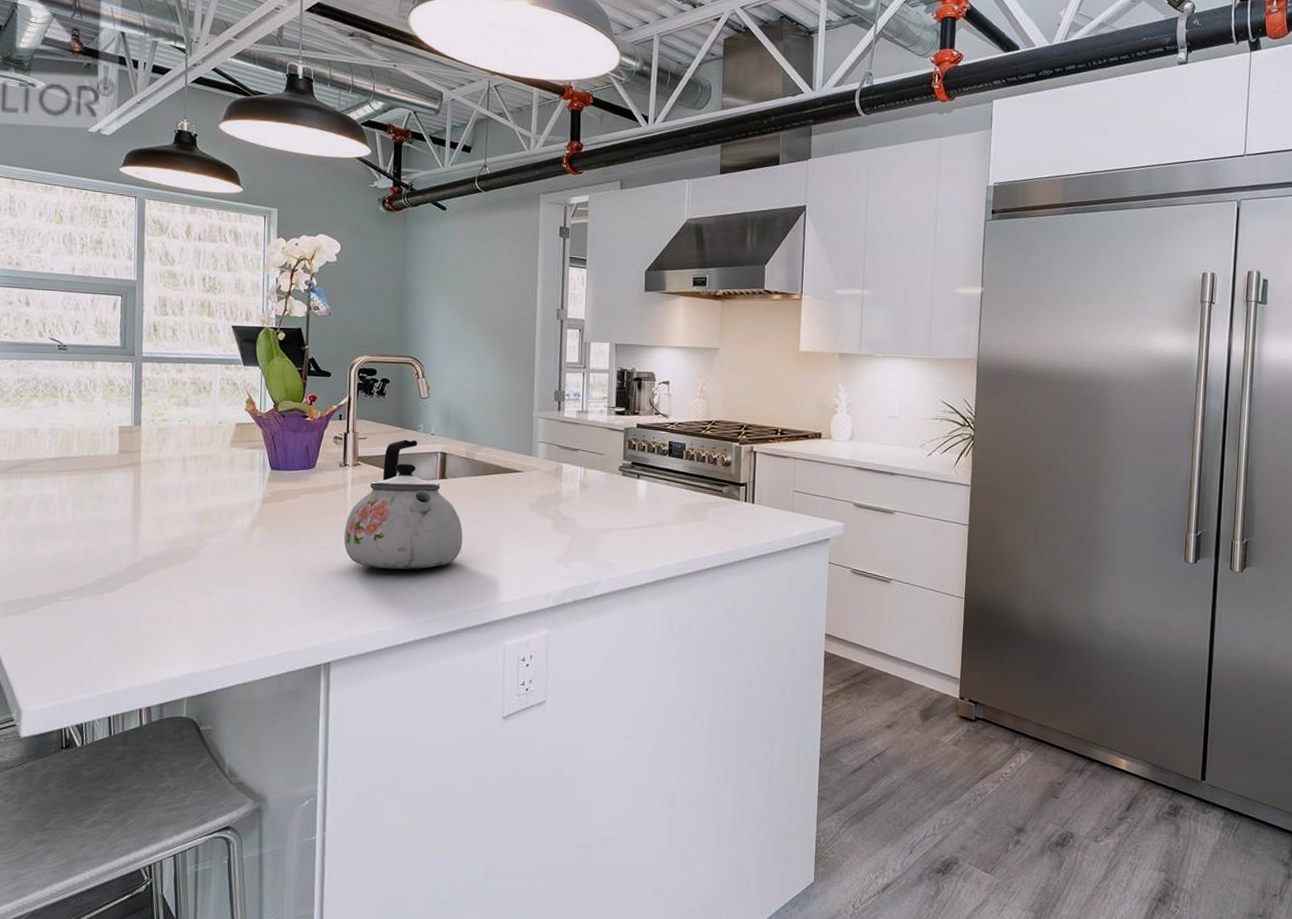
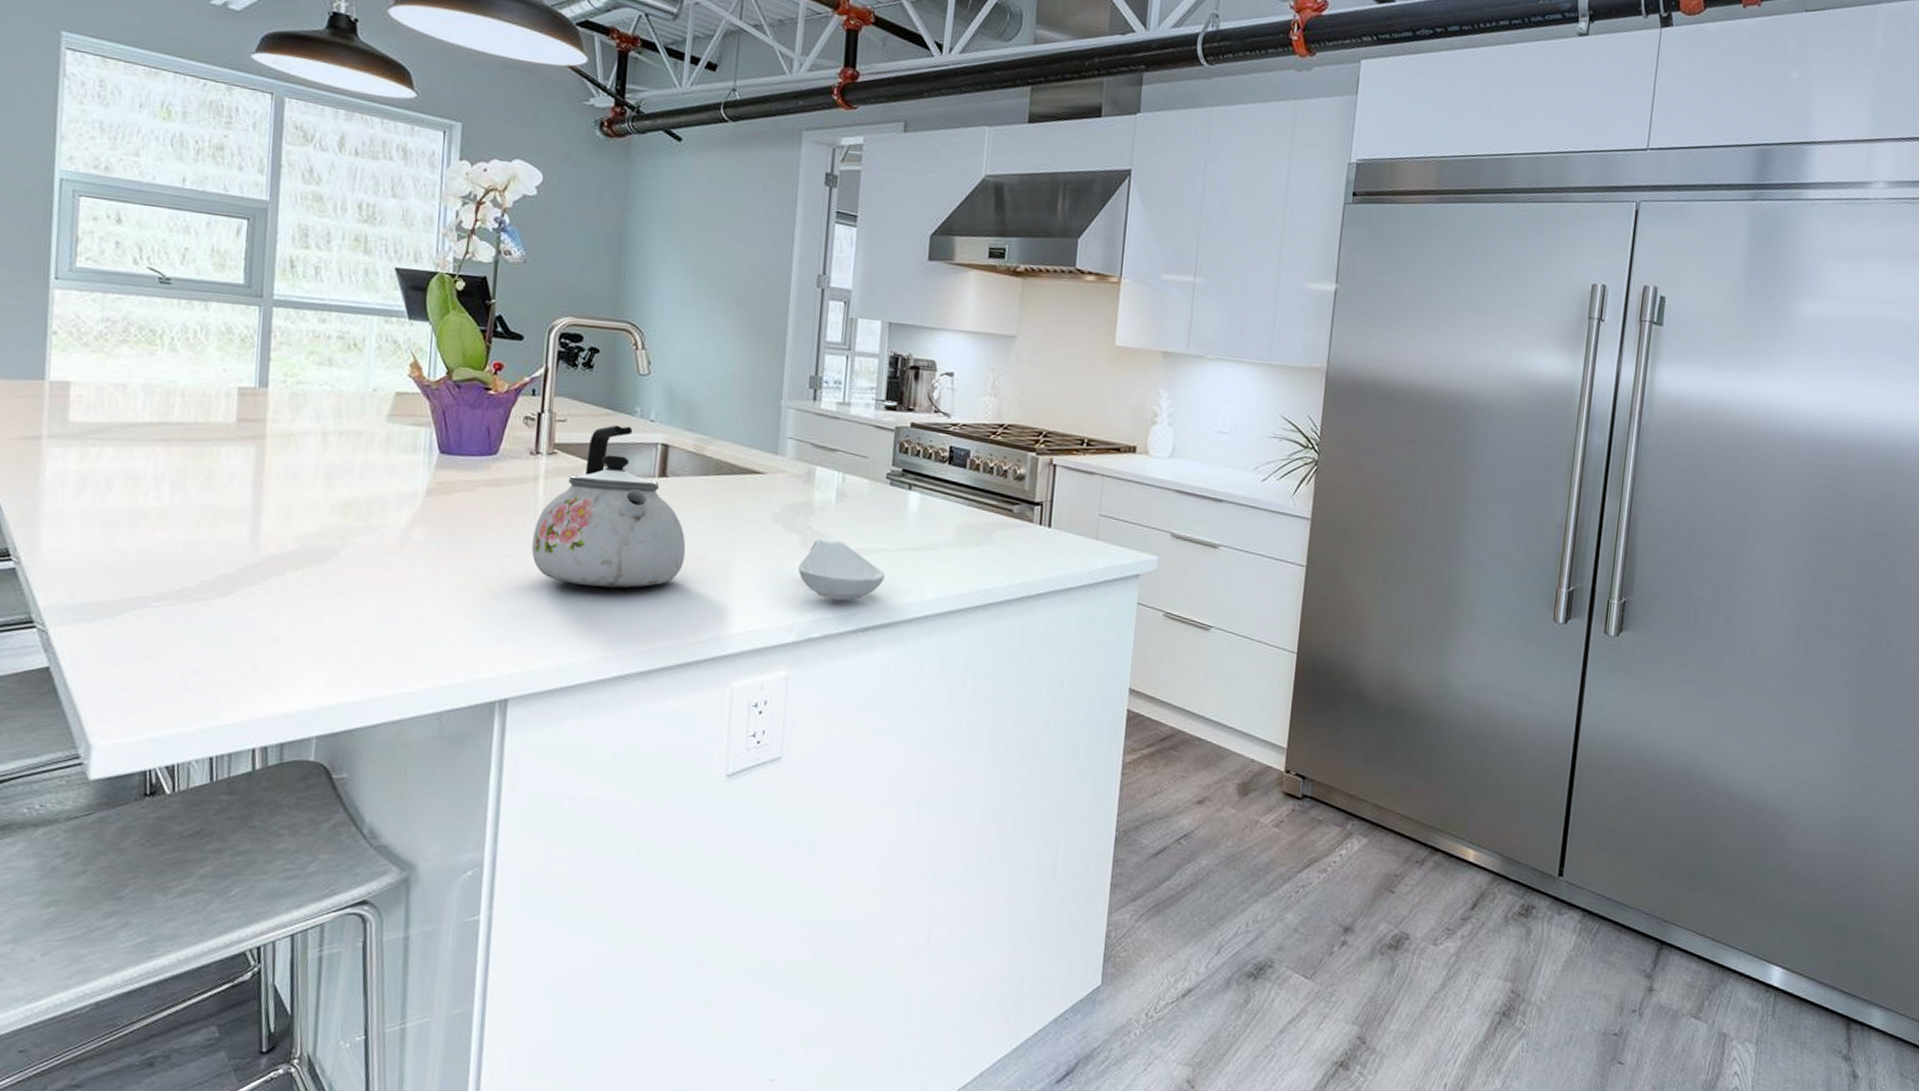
spoon rest: none [552,522,622,571] -> present [798,538,885,600]

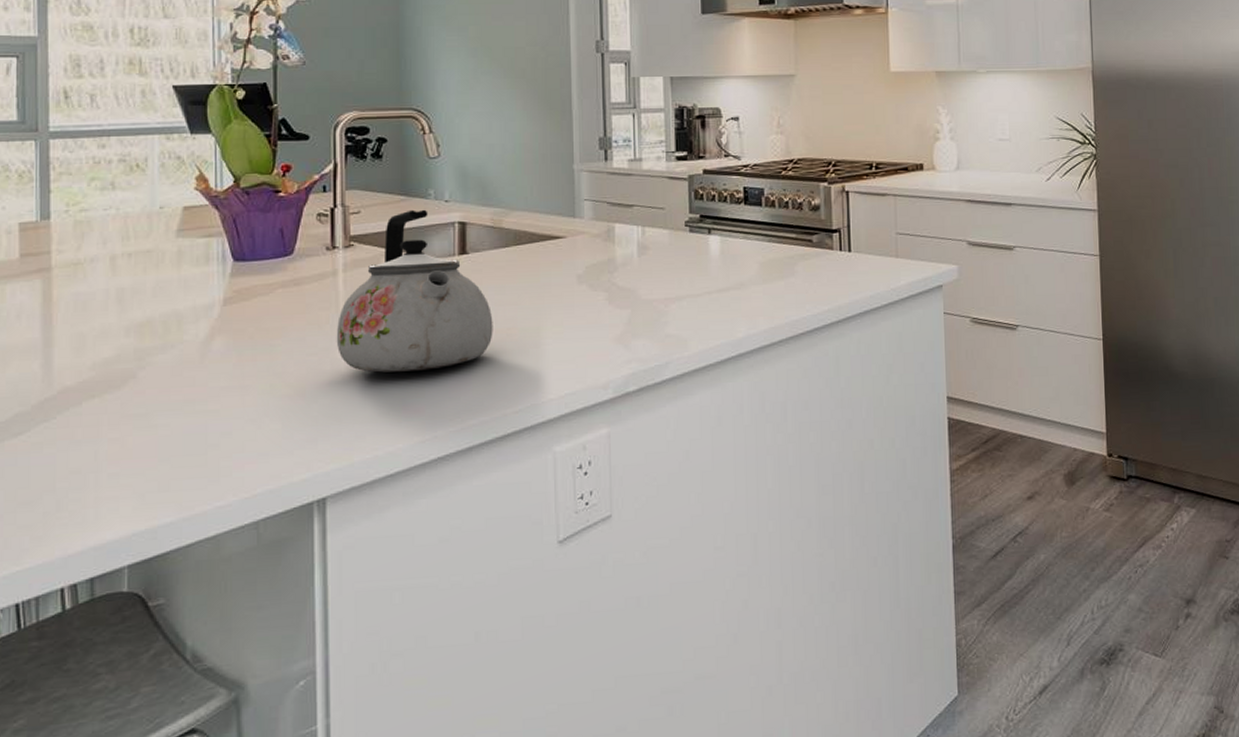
spoon rest: present [798,538,885,600] -> none [607,292,695,351]

